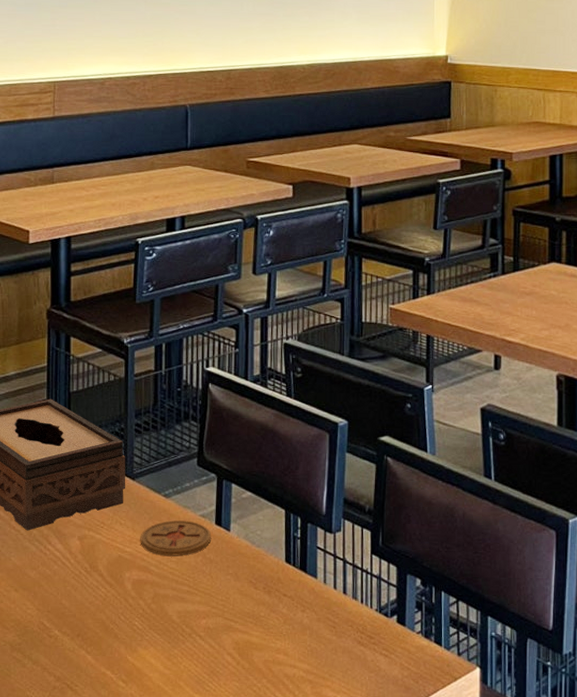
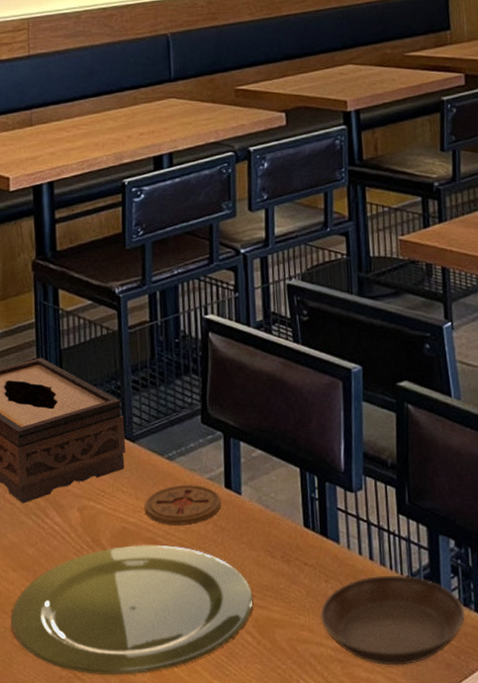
plate: none [10,572,235,688] -> present [10,544,253,675]
saucer: none [295,607,426,688] -> present [320,574,465,666]

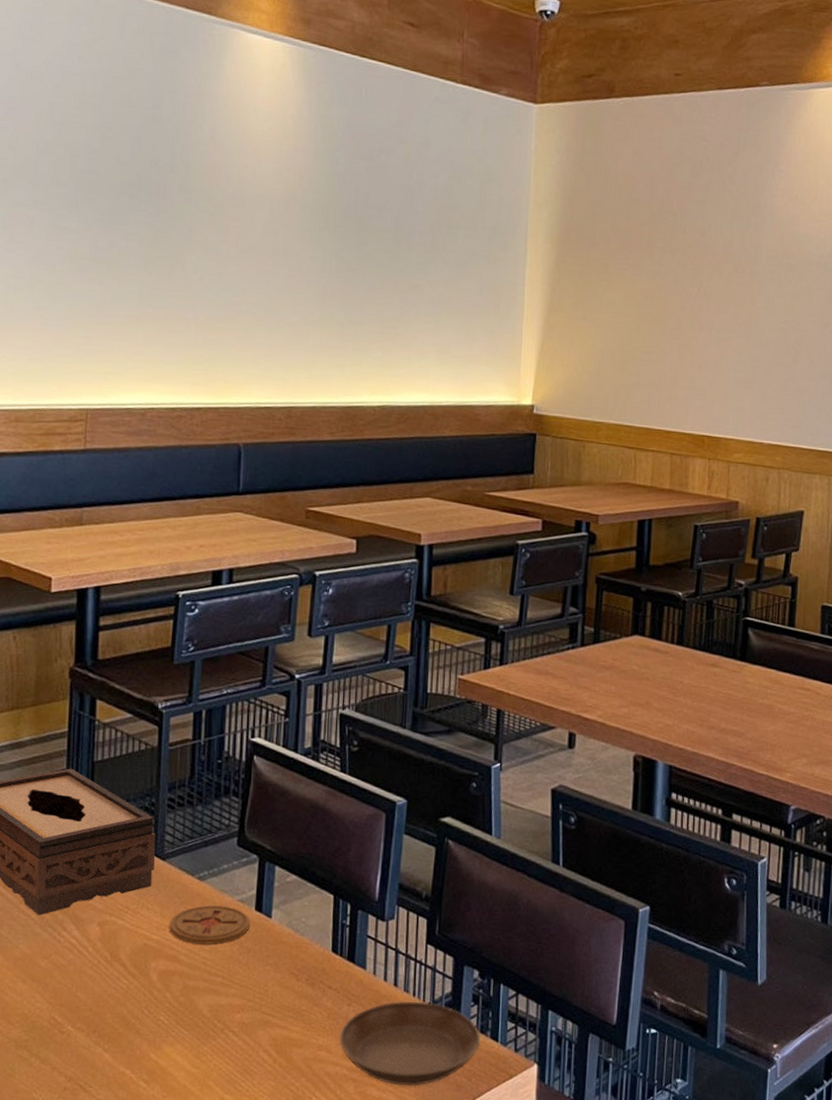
plate: present [10,544,253,675] -> none [16,962,273,1088]

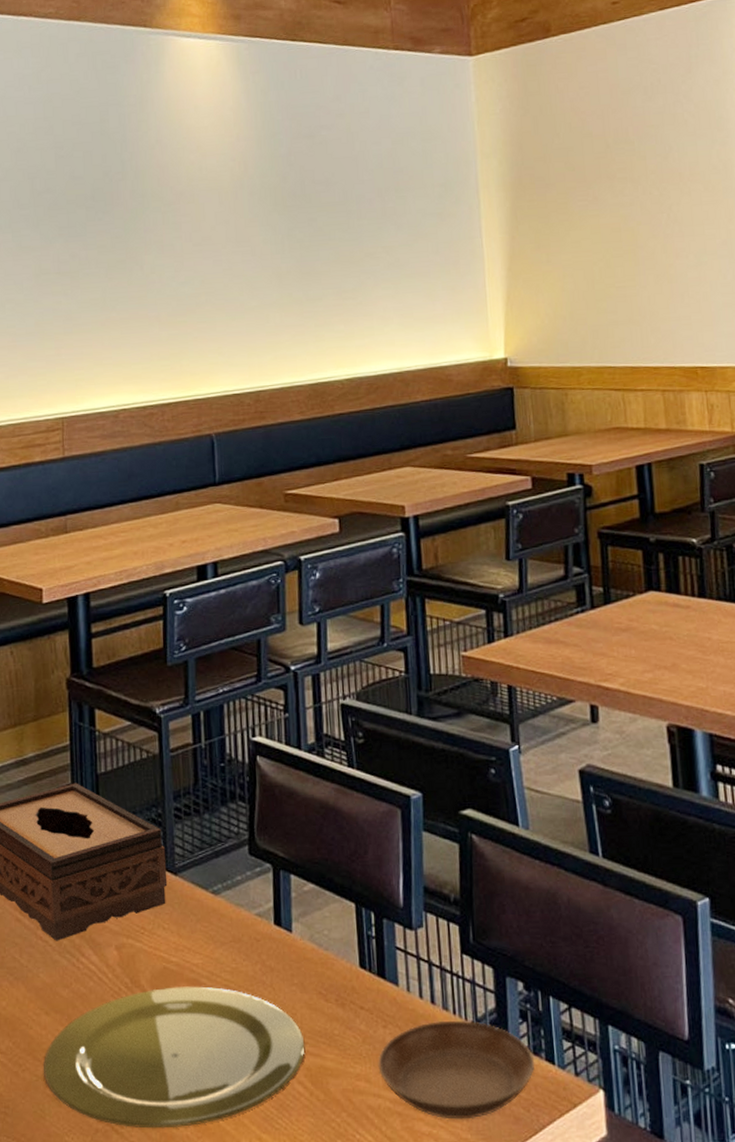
plate: none [16,962,273,1088] -> present [42,986,305,1129]
coaster: present [169,905,251,944] -> none [187,921,271,965]

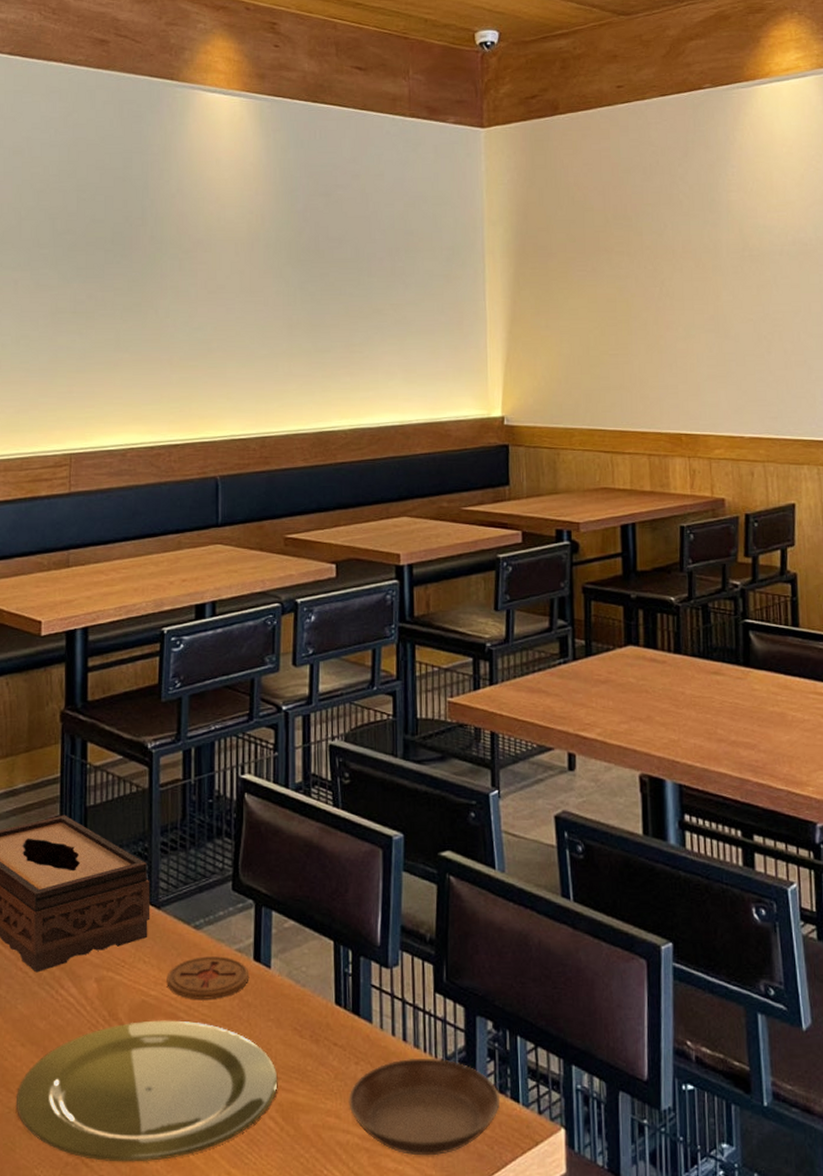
coaster: none [187,921,271,965] -> present [167,956,249,999]

